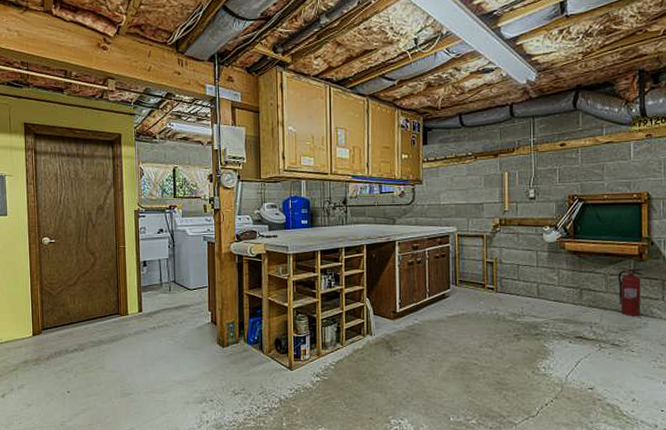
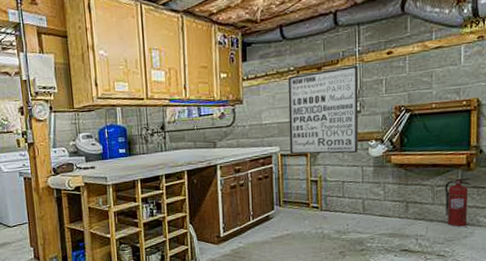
wall art: none [466,155,534,237] -> present [288,66,359,155]

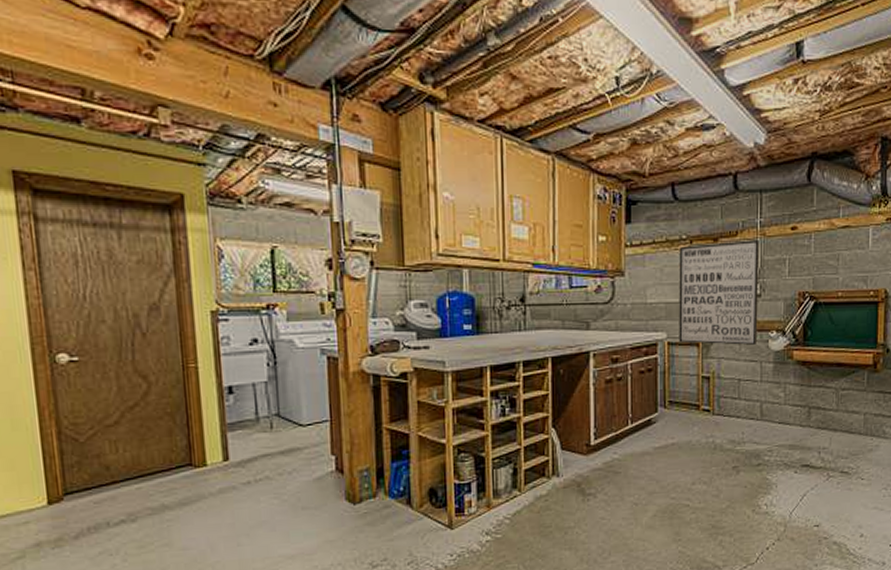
fire extinguisher: present [445,178,471,227] -> none [850,381,878,439]

